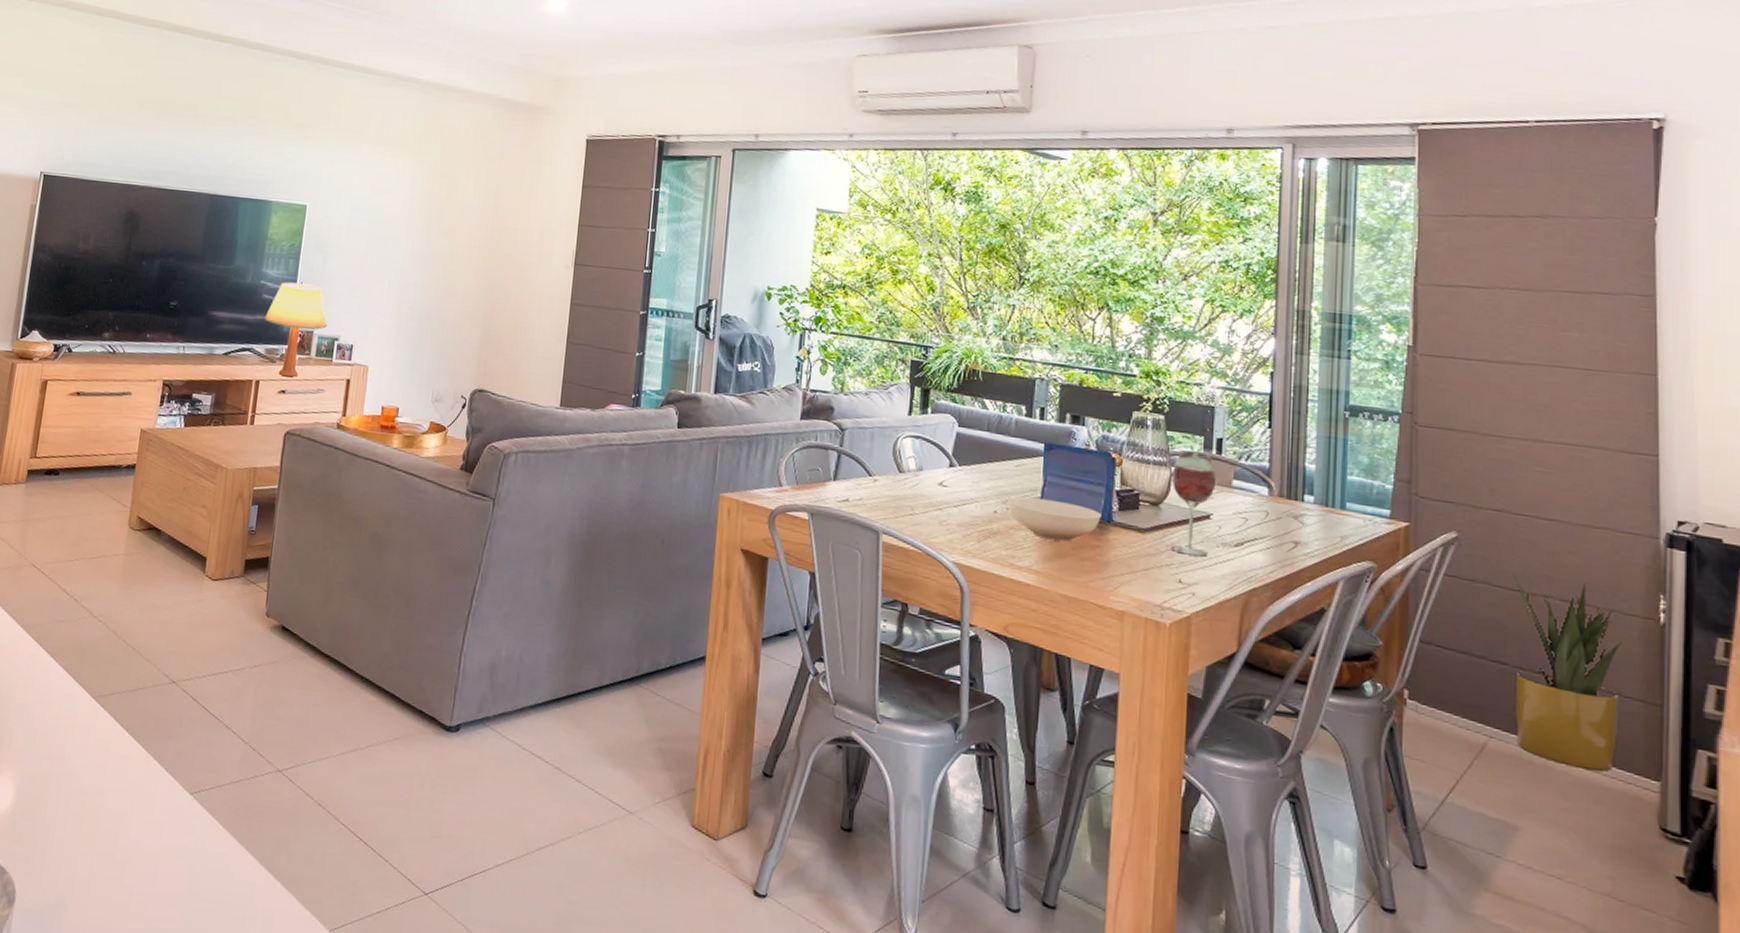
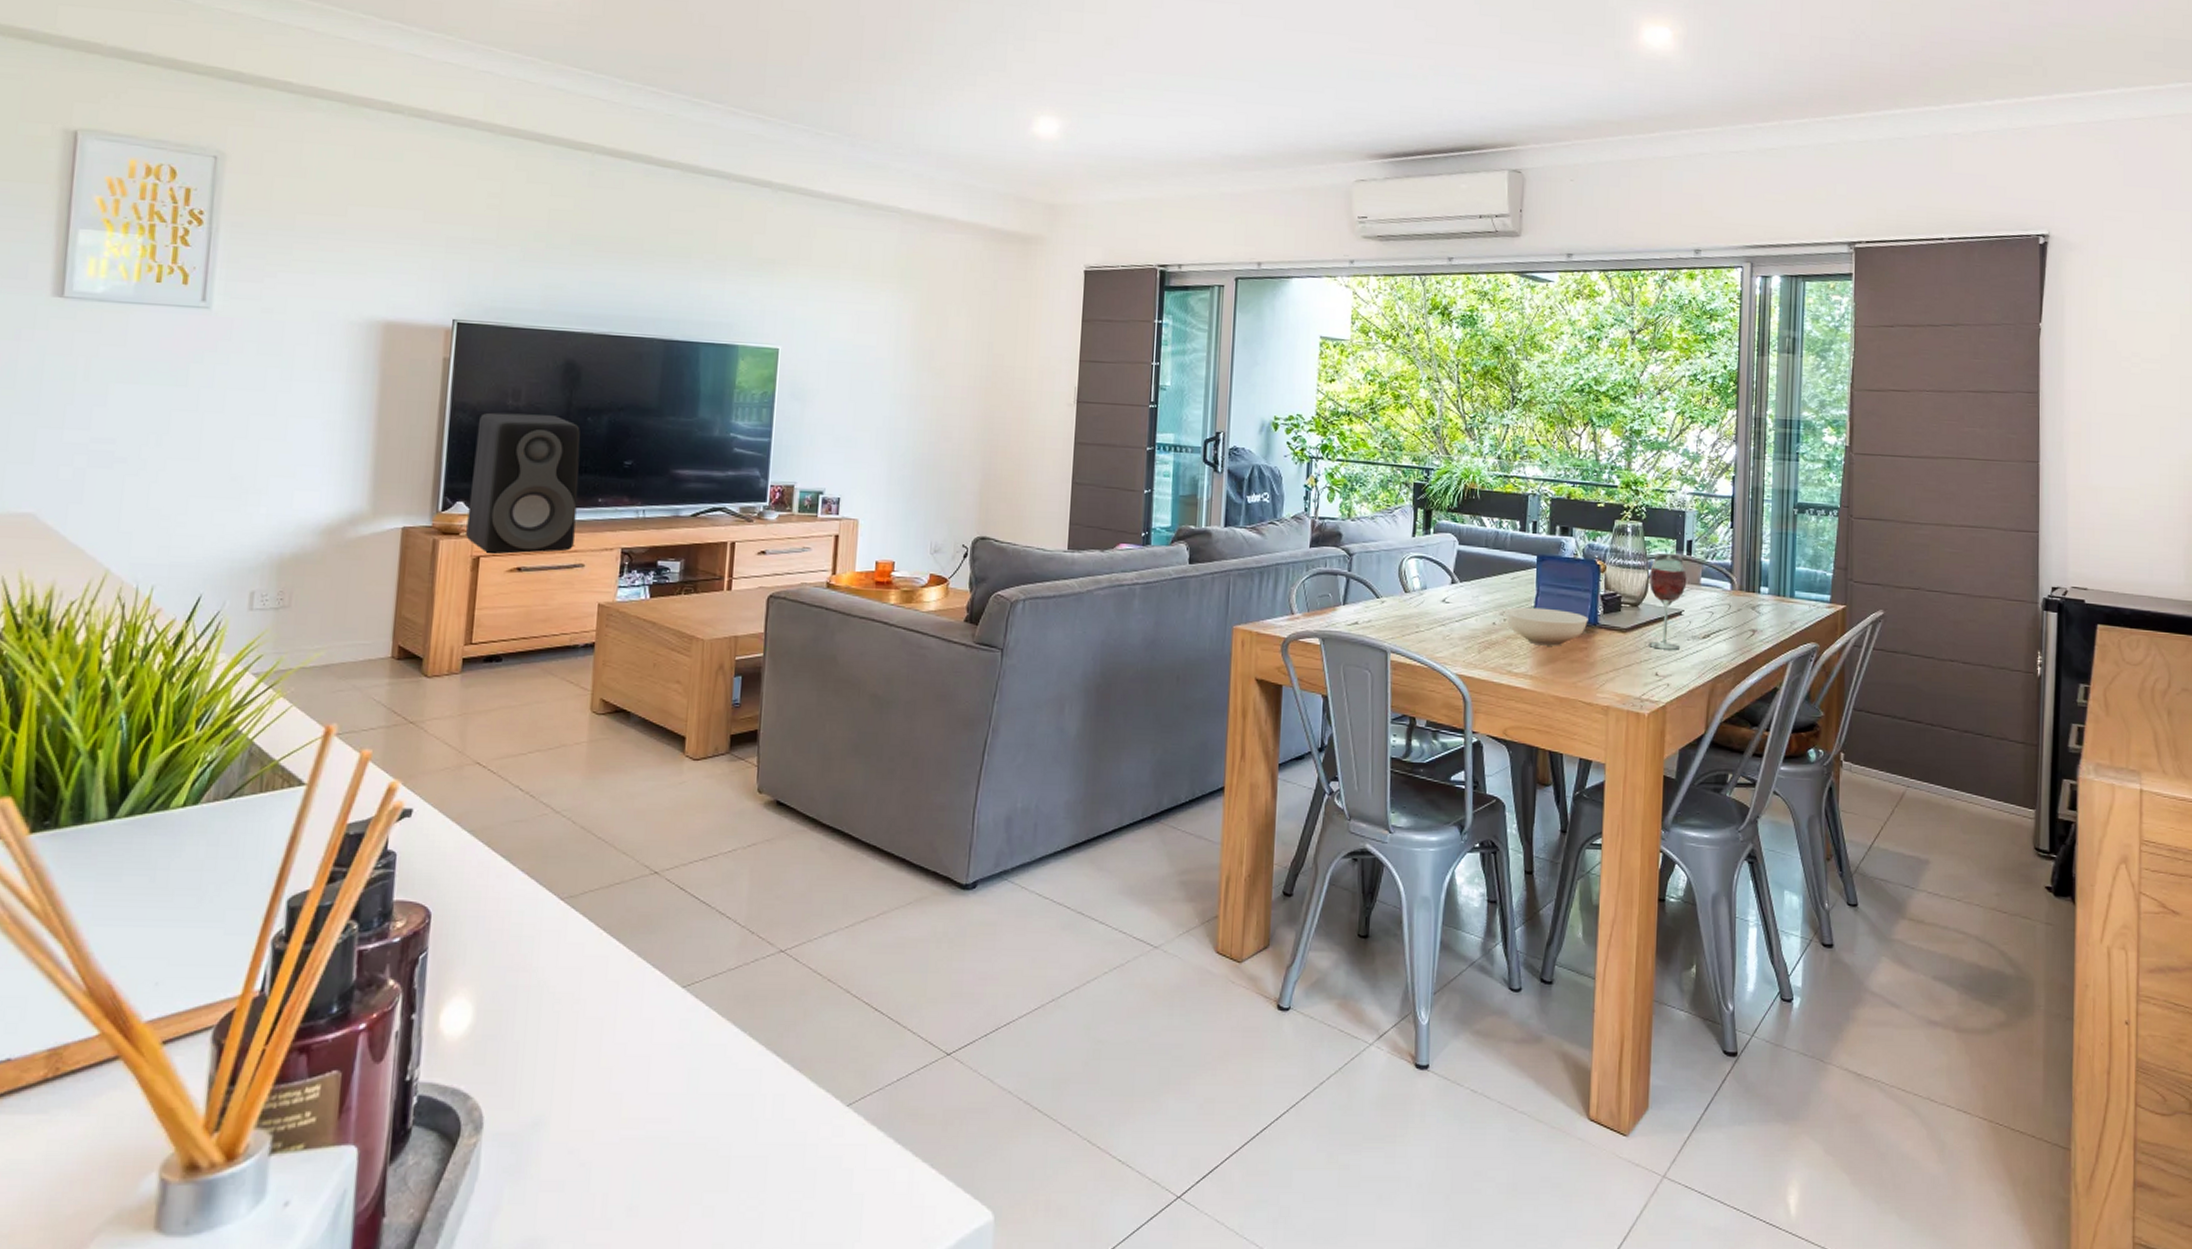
speaker: none [38,253,136,380] -> present [466,412,580,555]
table lamp: present [264,282,328,378] -> none [736,433,810,537]
planter: present [1512,574,1622,771] -> none [1926,643,2009,806]

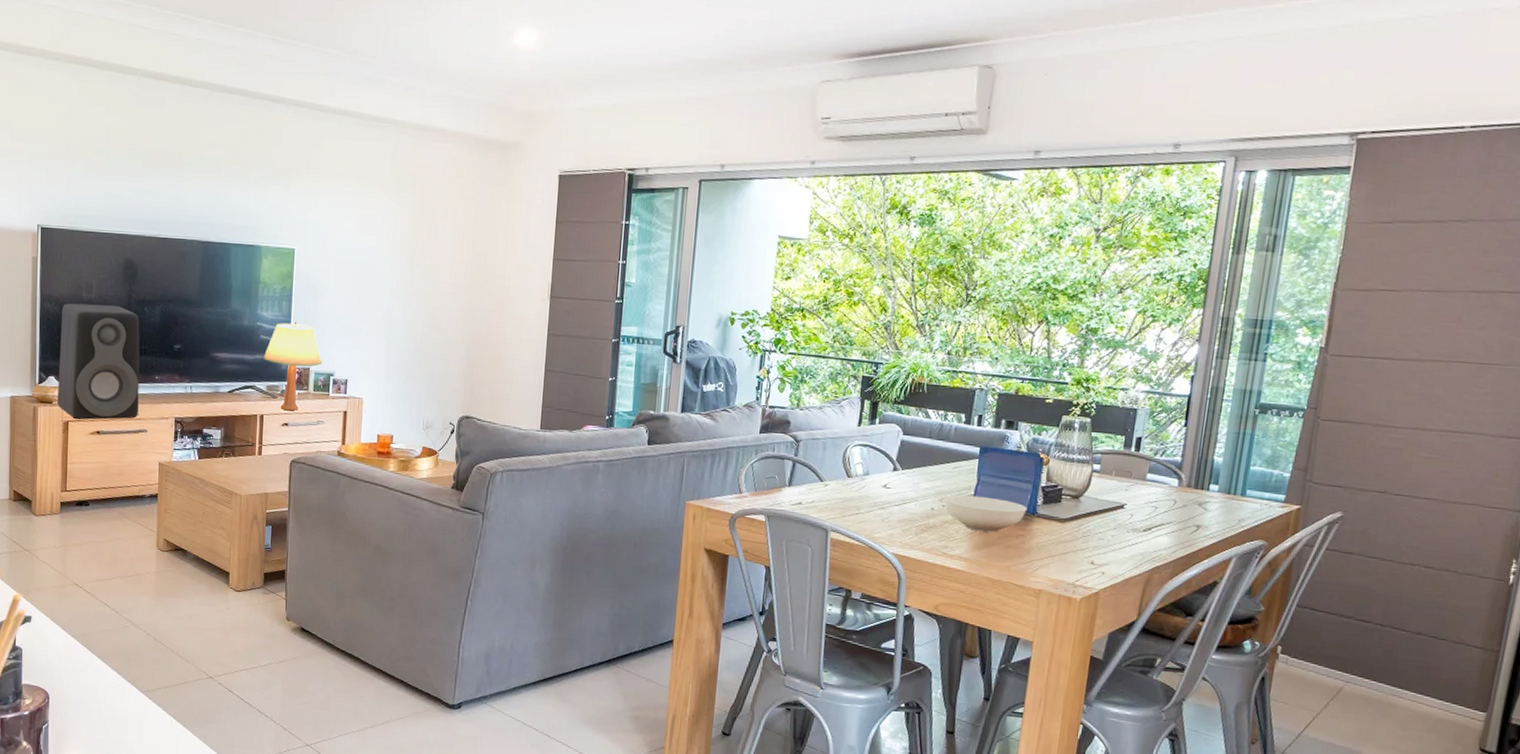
table lamp: none [736,433,810,537] -> present [263,322,322,411]
wineglass: present [1648,554,1687,650] -> none [1087,449,1133,541]

